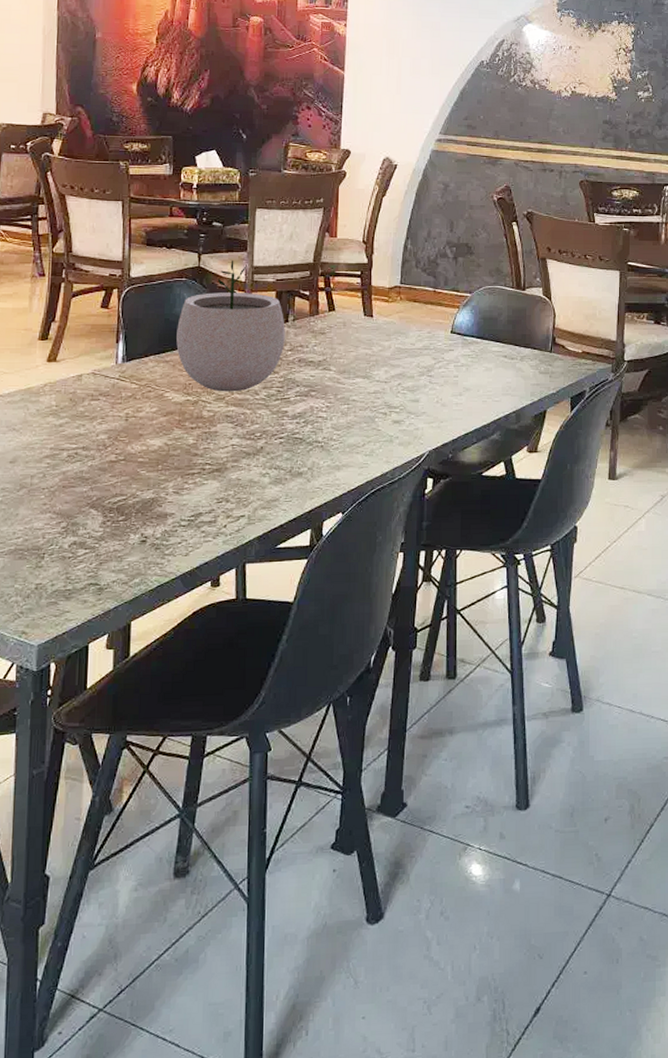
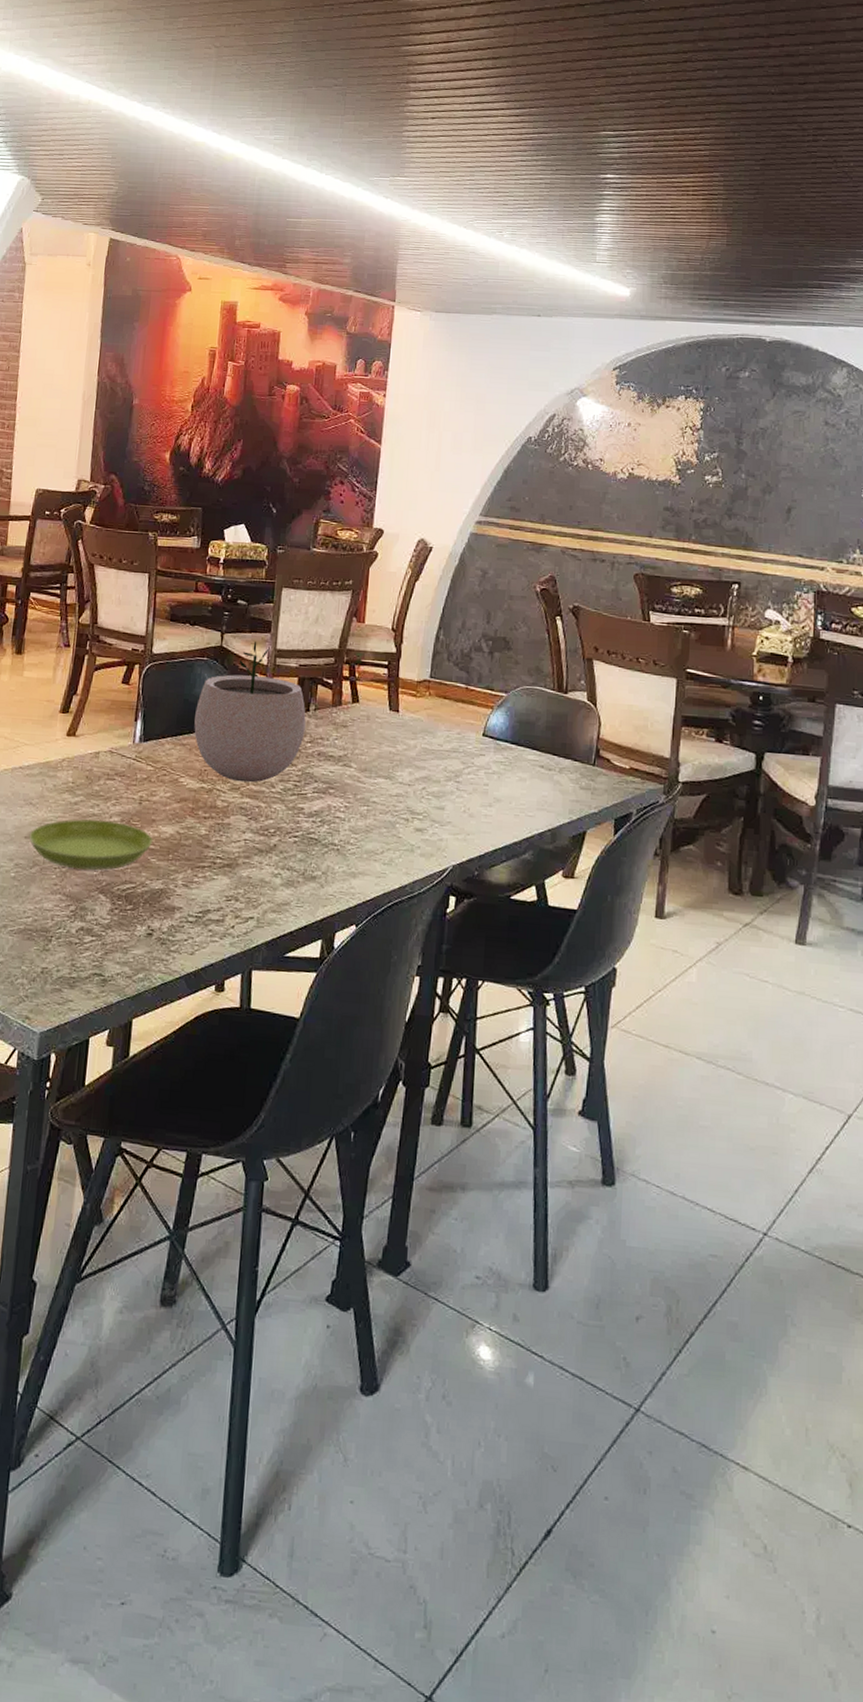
saucer: none [14,440,141,488] -> present [29,819,152,870]

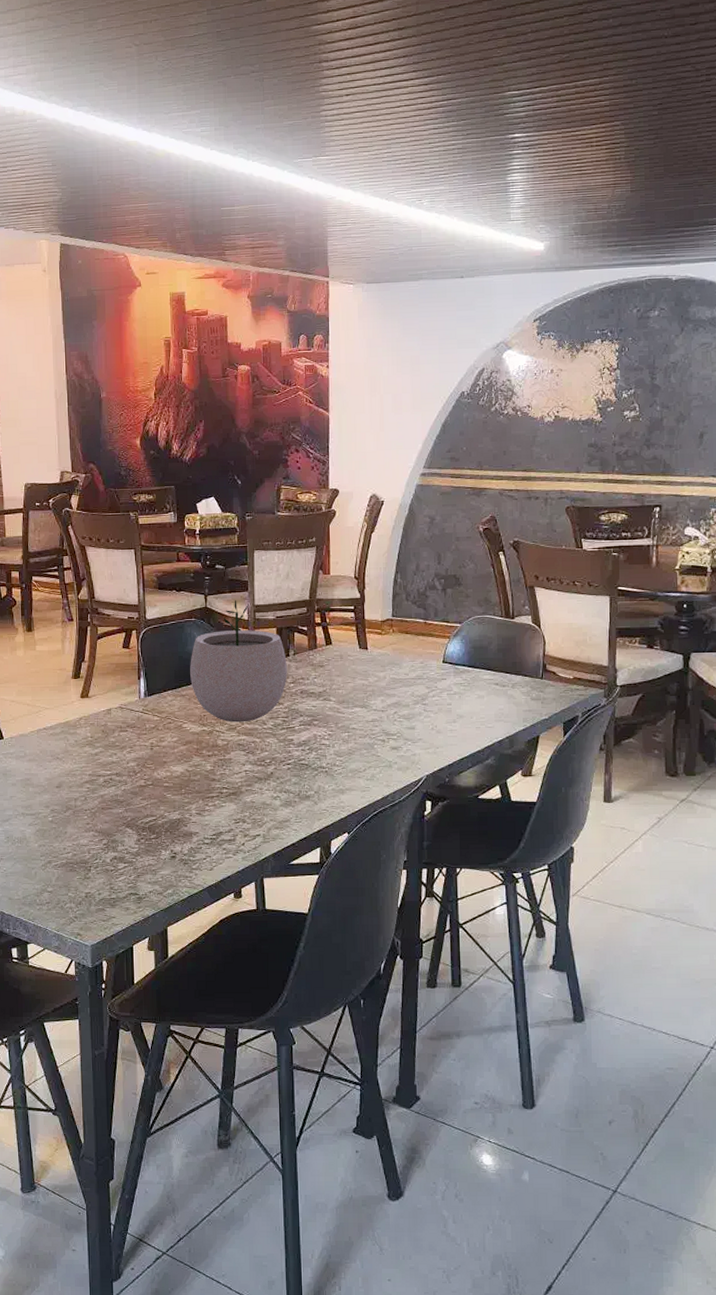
saucer: present [29,819,152,870] -> none [59,767,166,809]

